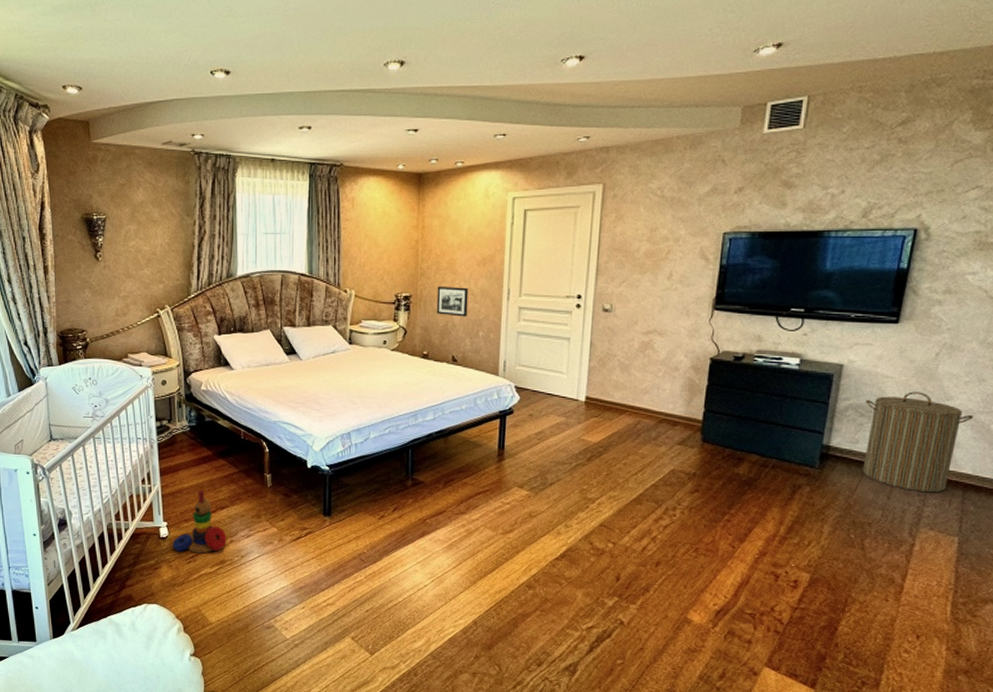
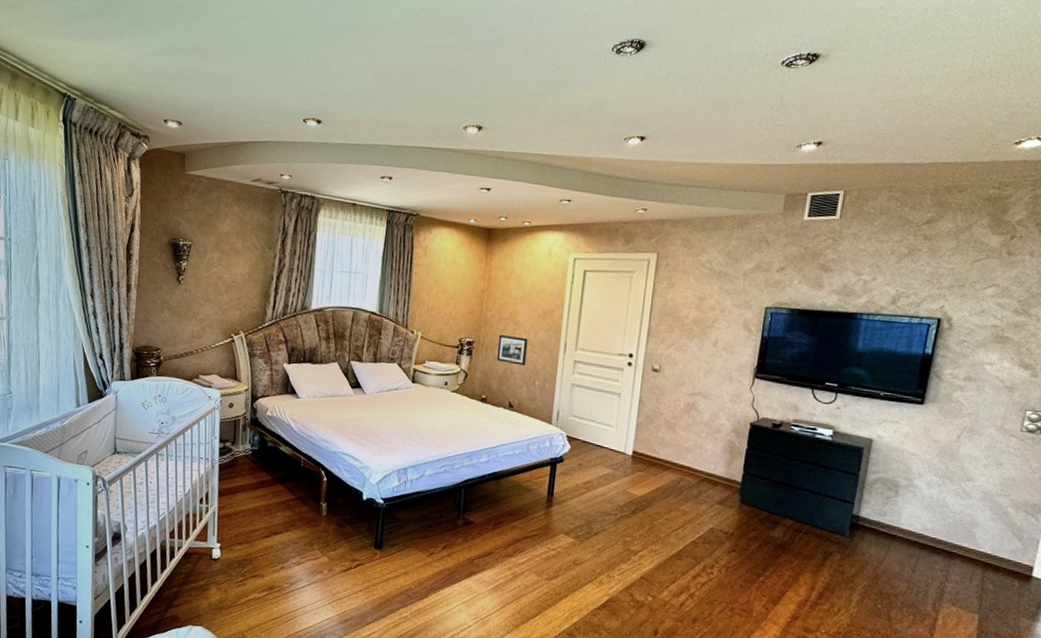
stacking toy: present [172,489,227,554] -> none [223,513,278,578]
laundry hamper: present [862,391,974,493] -> none [889,470,992,570]

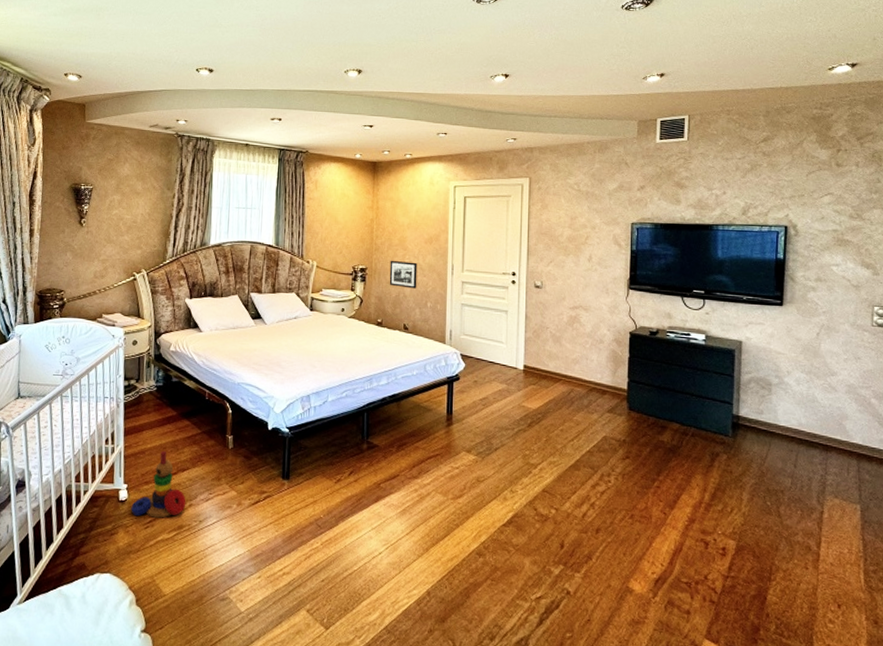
stacking toy: none [223,513,278,578] -> present [131,450,186,518]

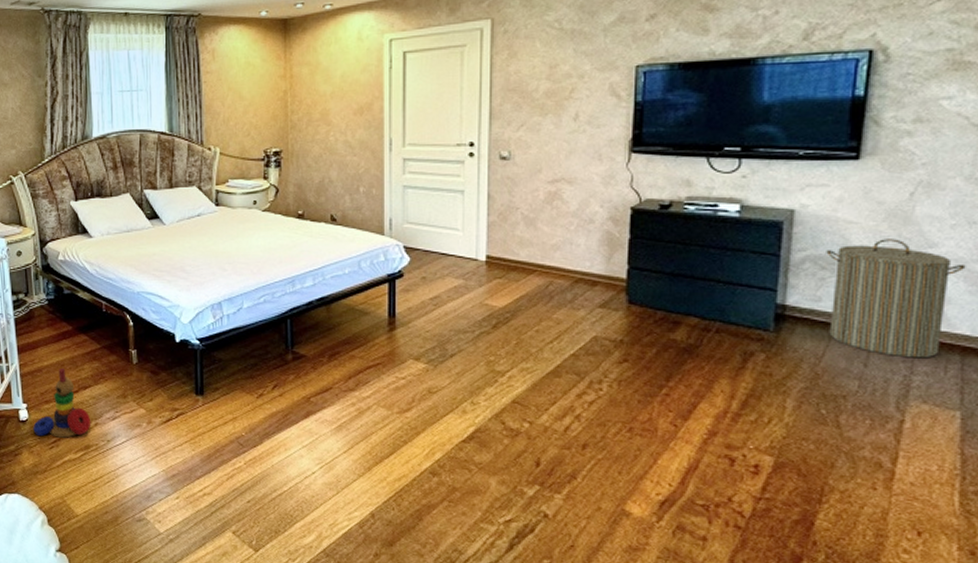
picture frame: present [389,260,418,289] -> none [310,138,345,172]
laundry hamper: none [765,367,856,462] -> present [826,239,966,359]

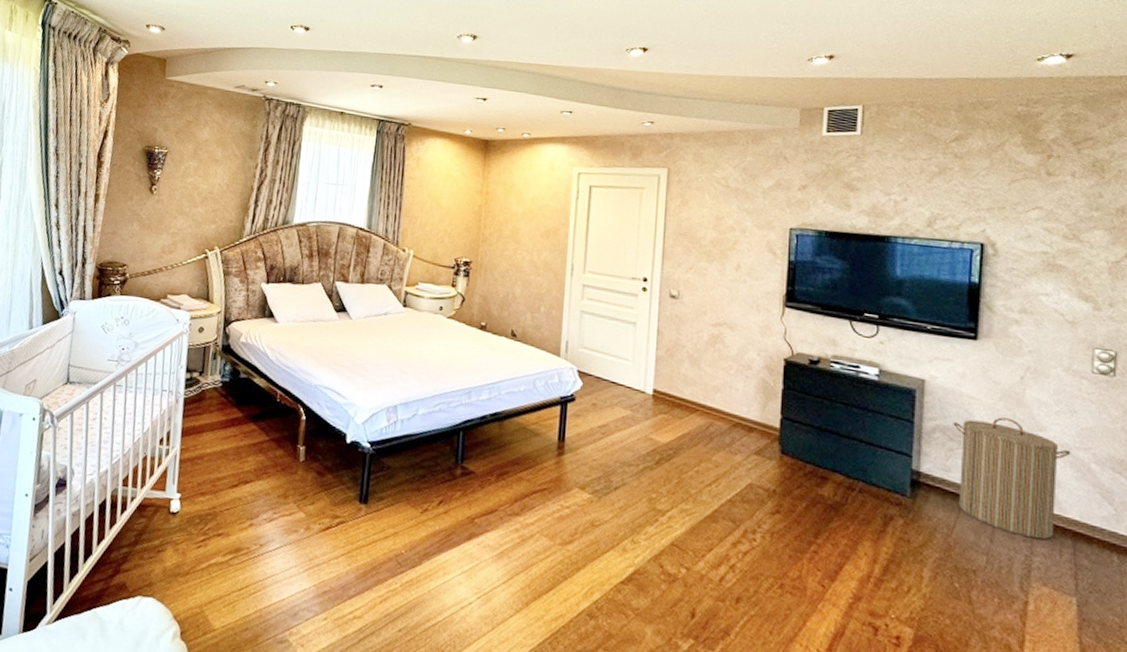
stacking toy: present [33,367,91,438] -> none [182,457,247,538]

